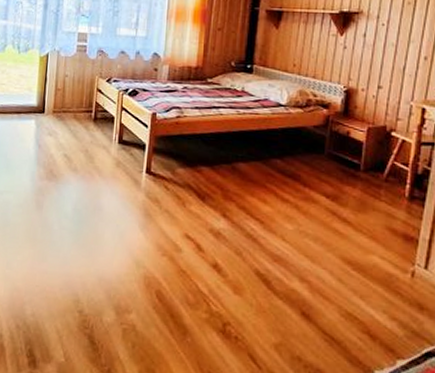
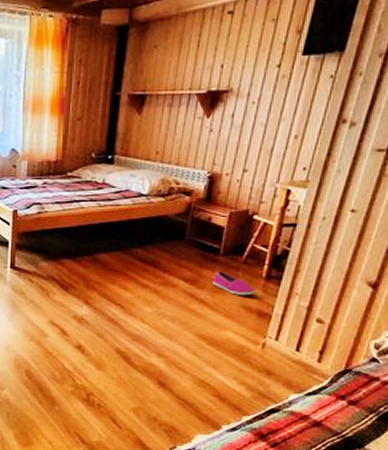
shoe: none [354,188,399,216] -> present [212,271,255,295]

